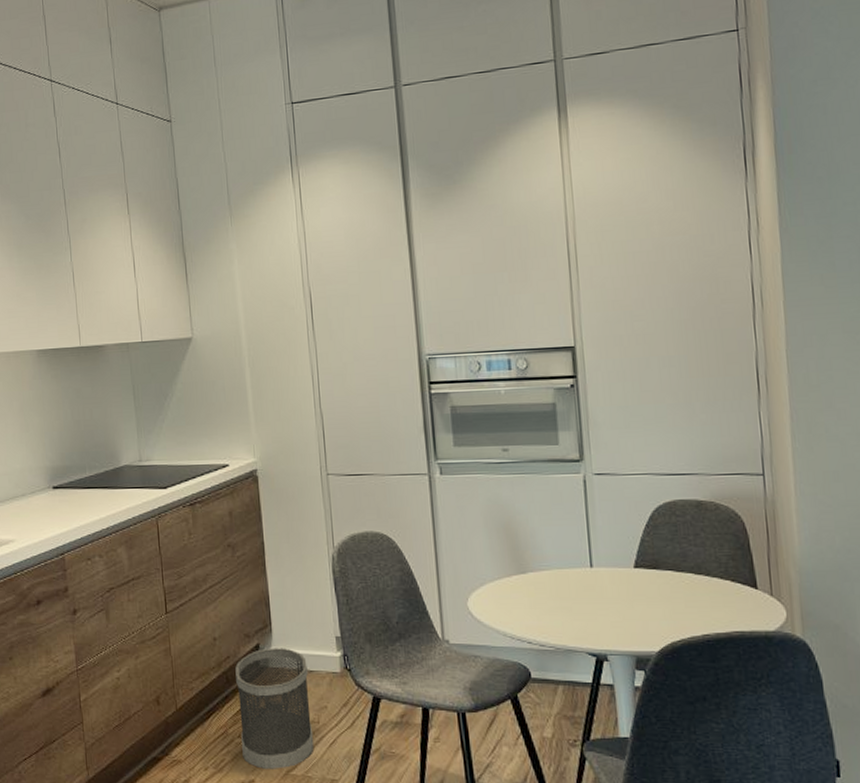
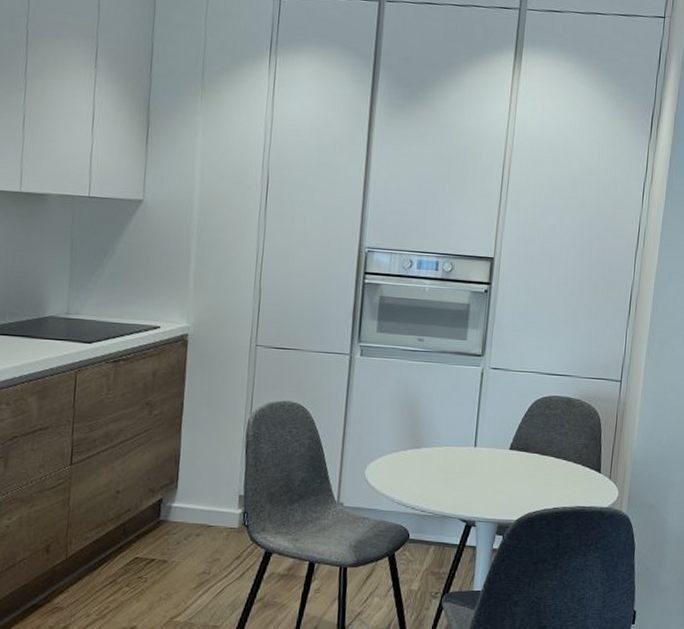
wastebasket: present [235,648,315,769] -> none [128,503,207,616]

